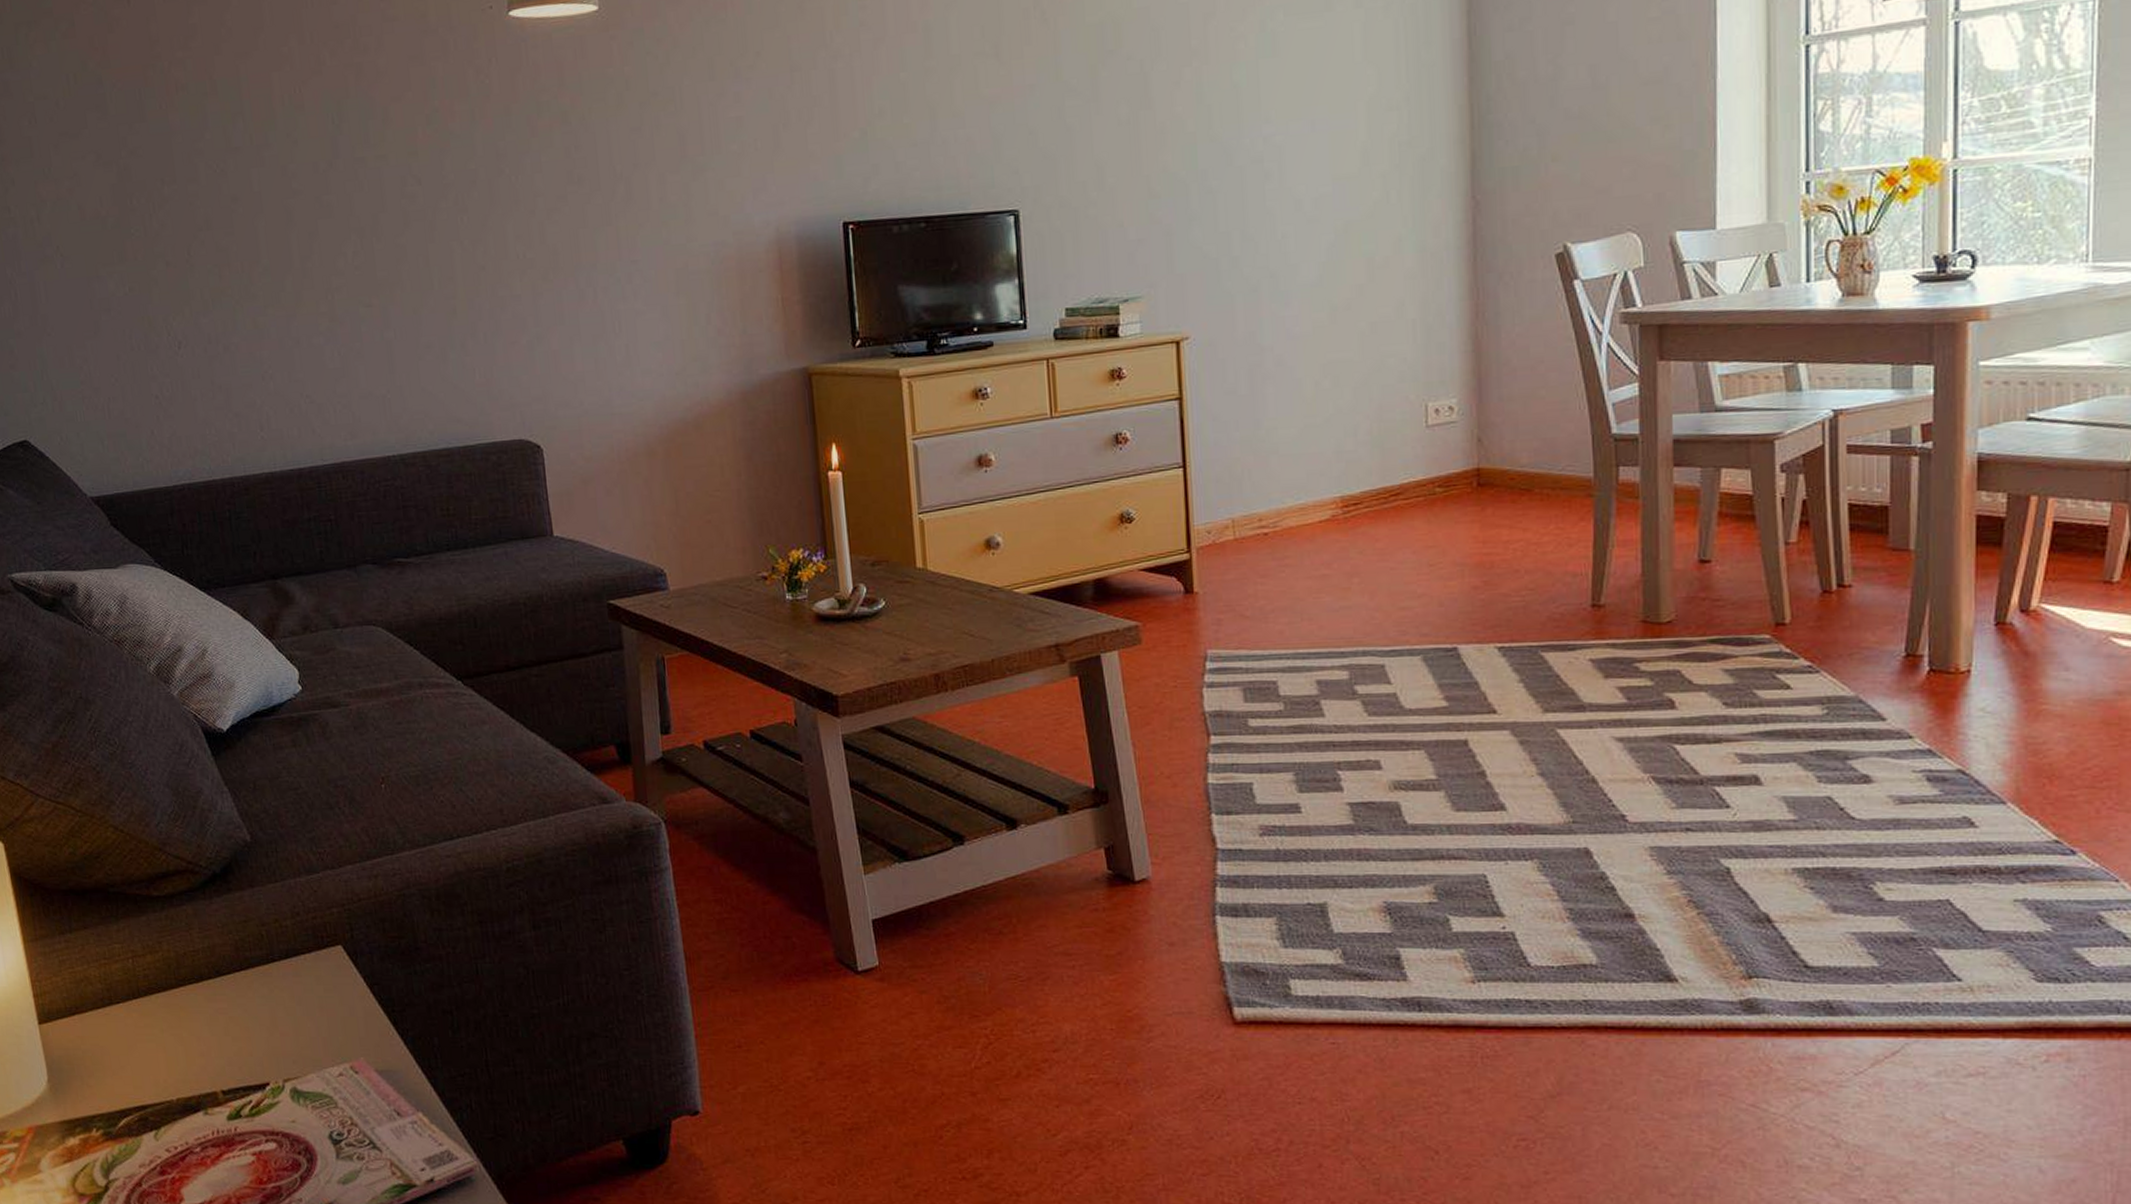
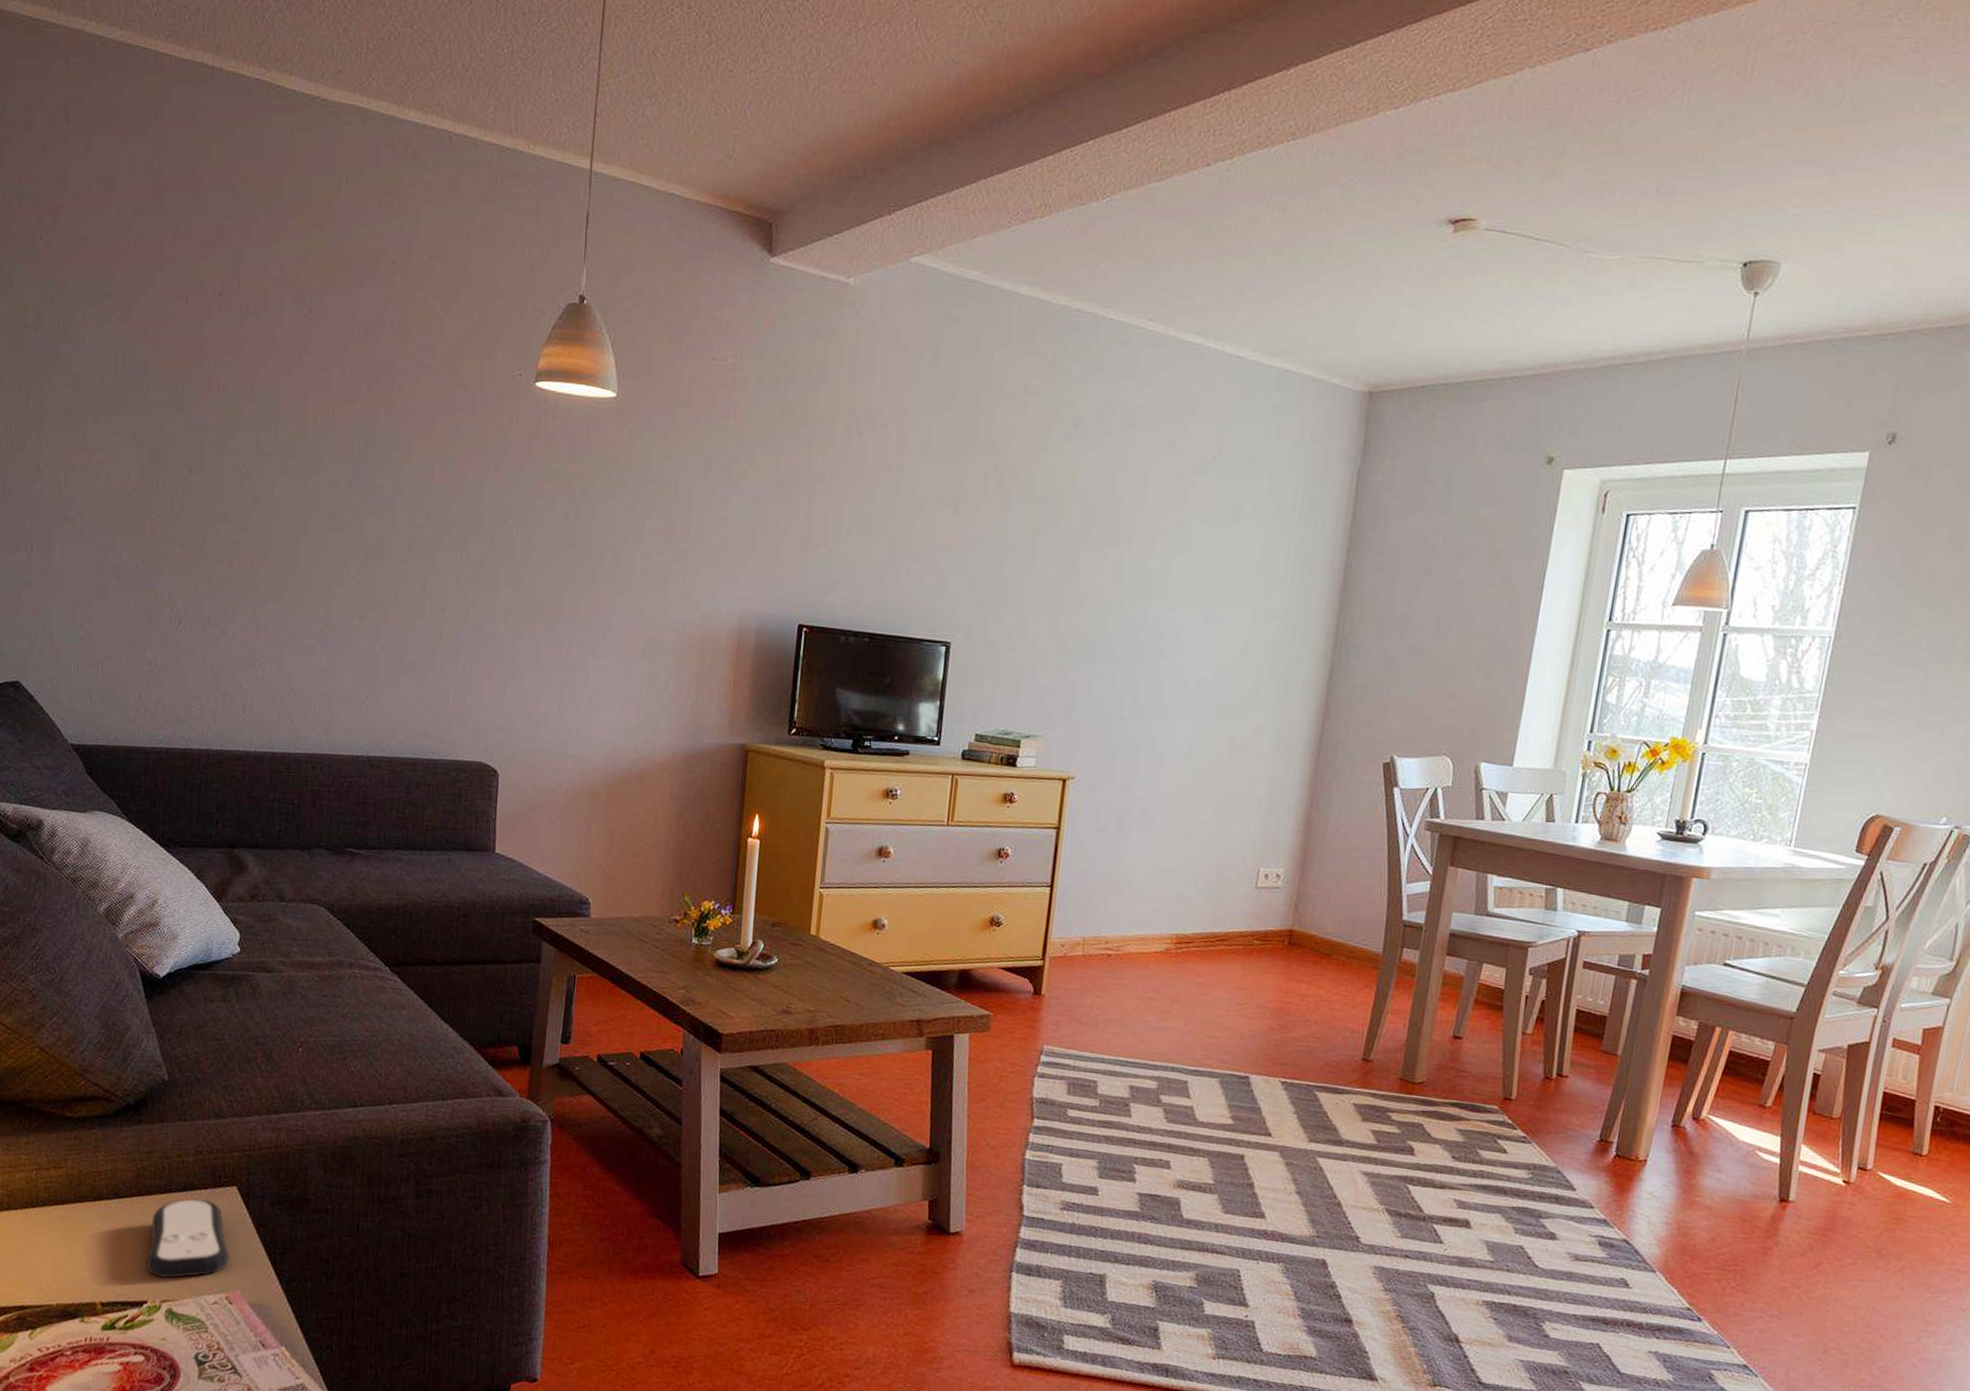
remote control: none [258,964,348,1054] -> present [147,1199,230,1279]

